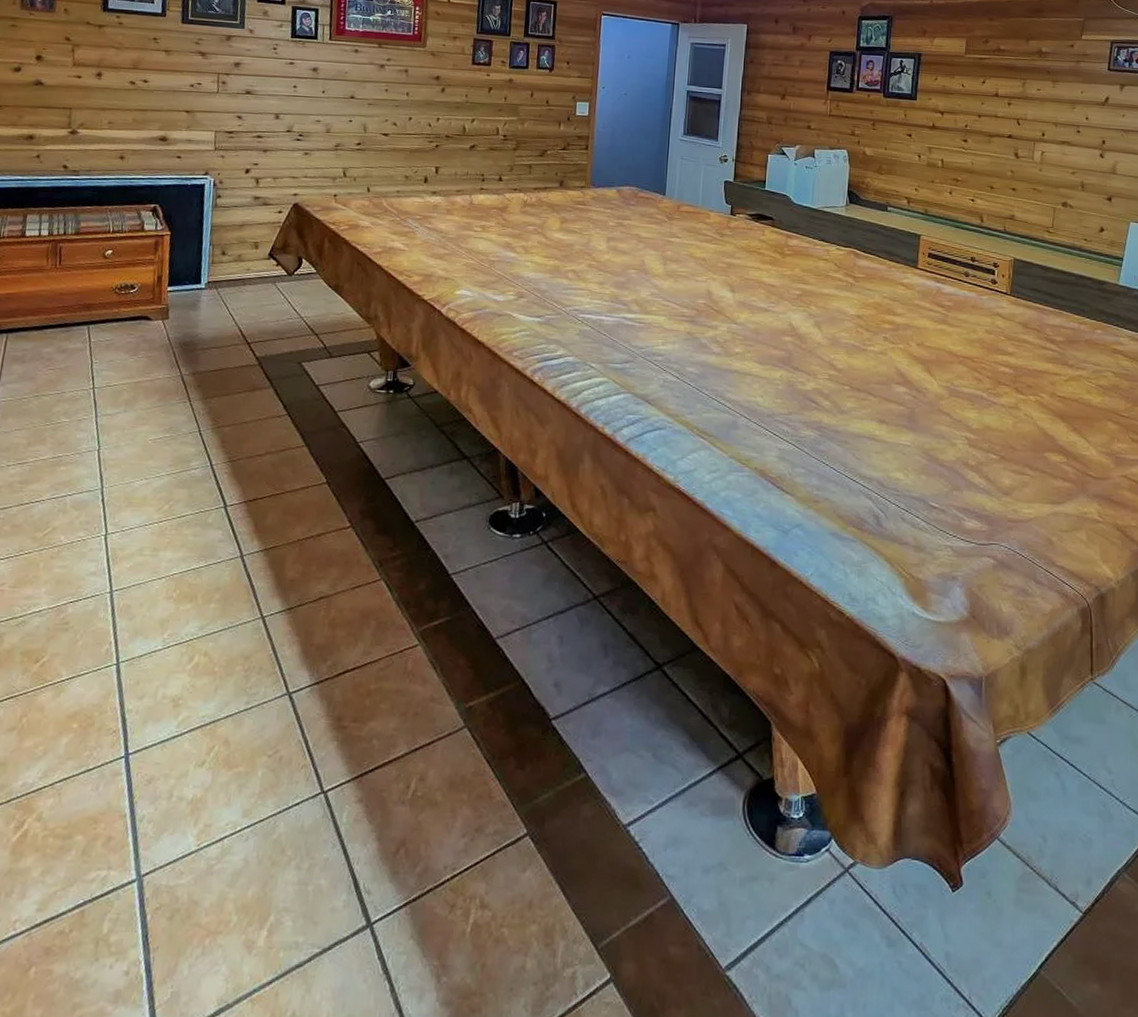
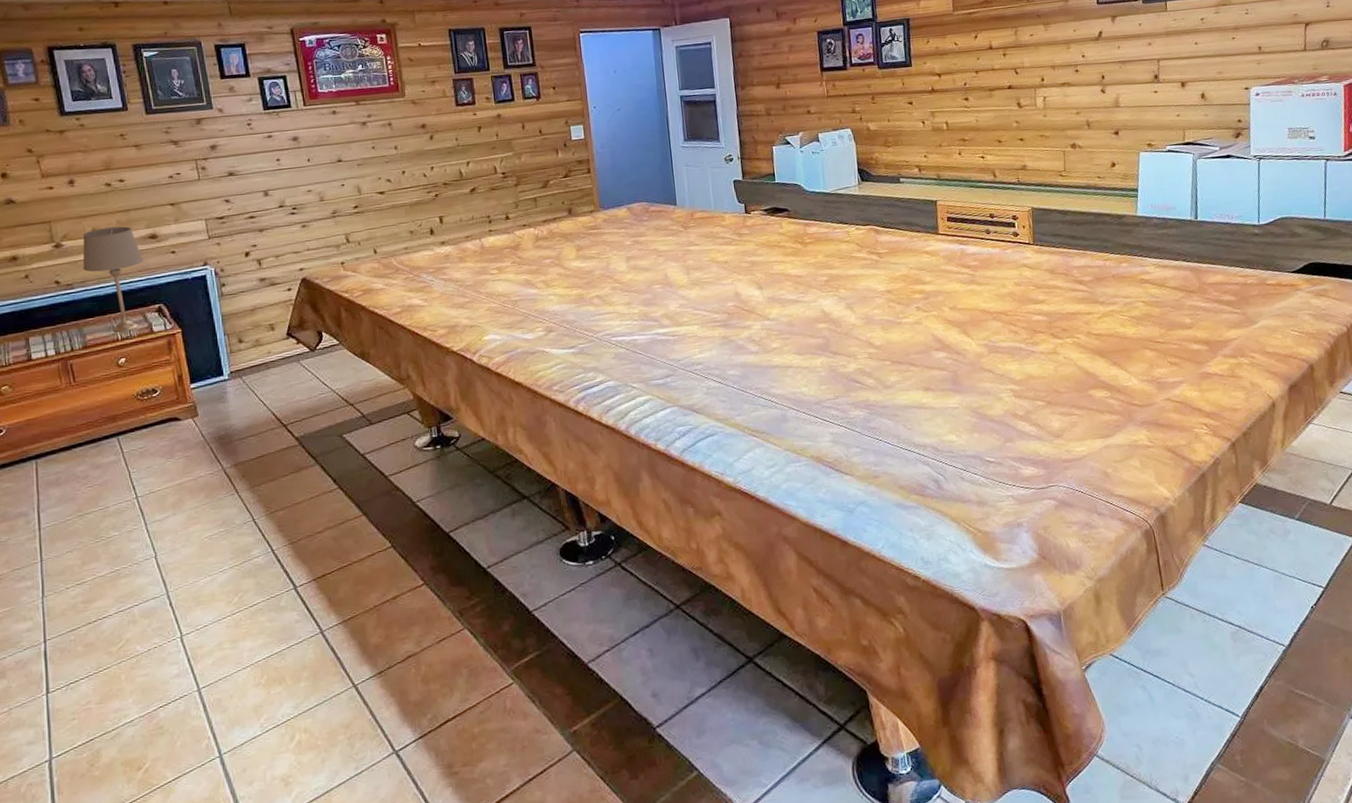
lamp: none [91,123,150,225] -> present [82,226,144,332]

